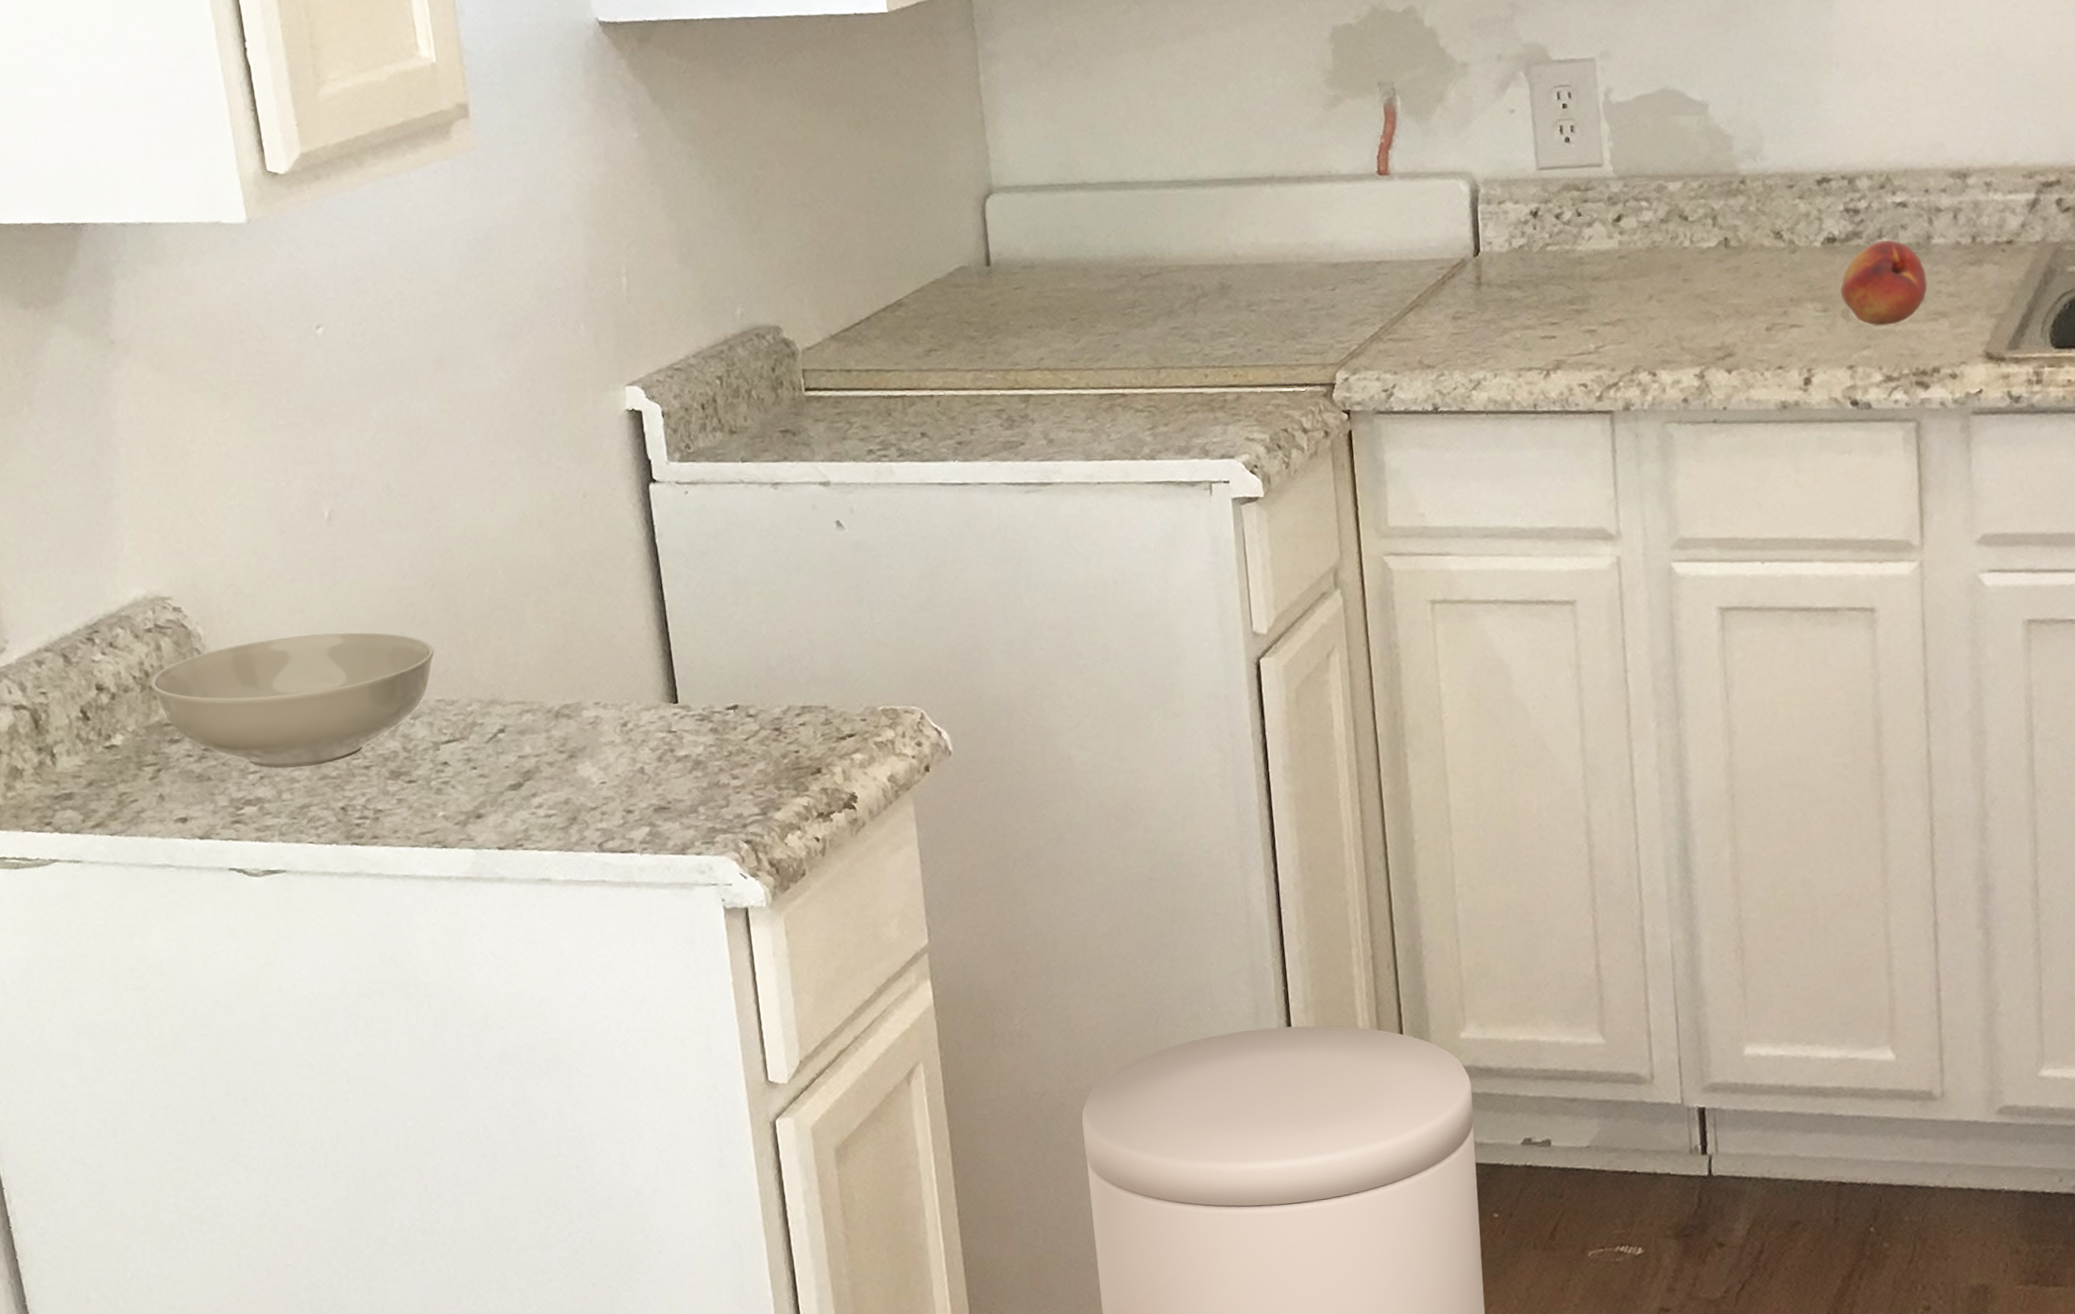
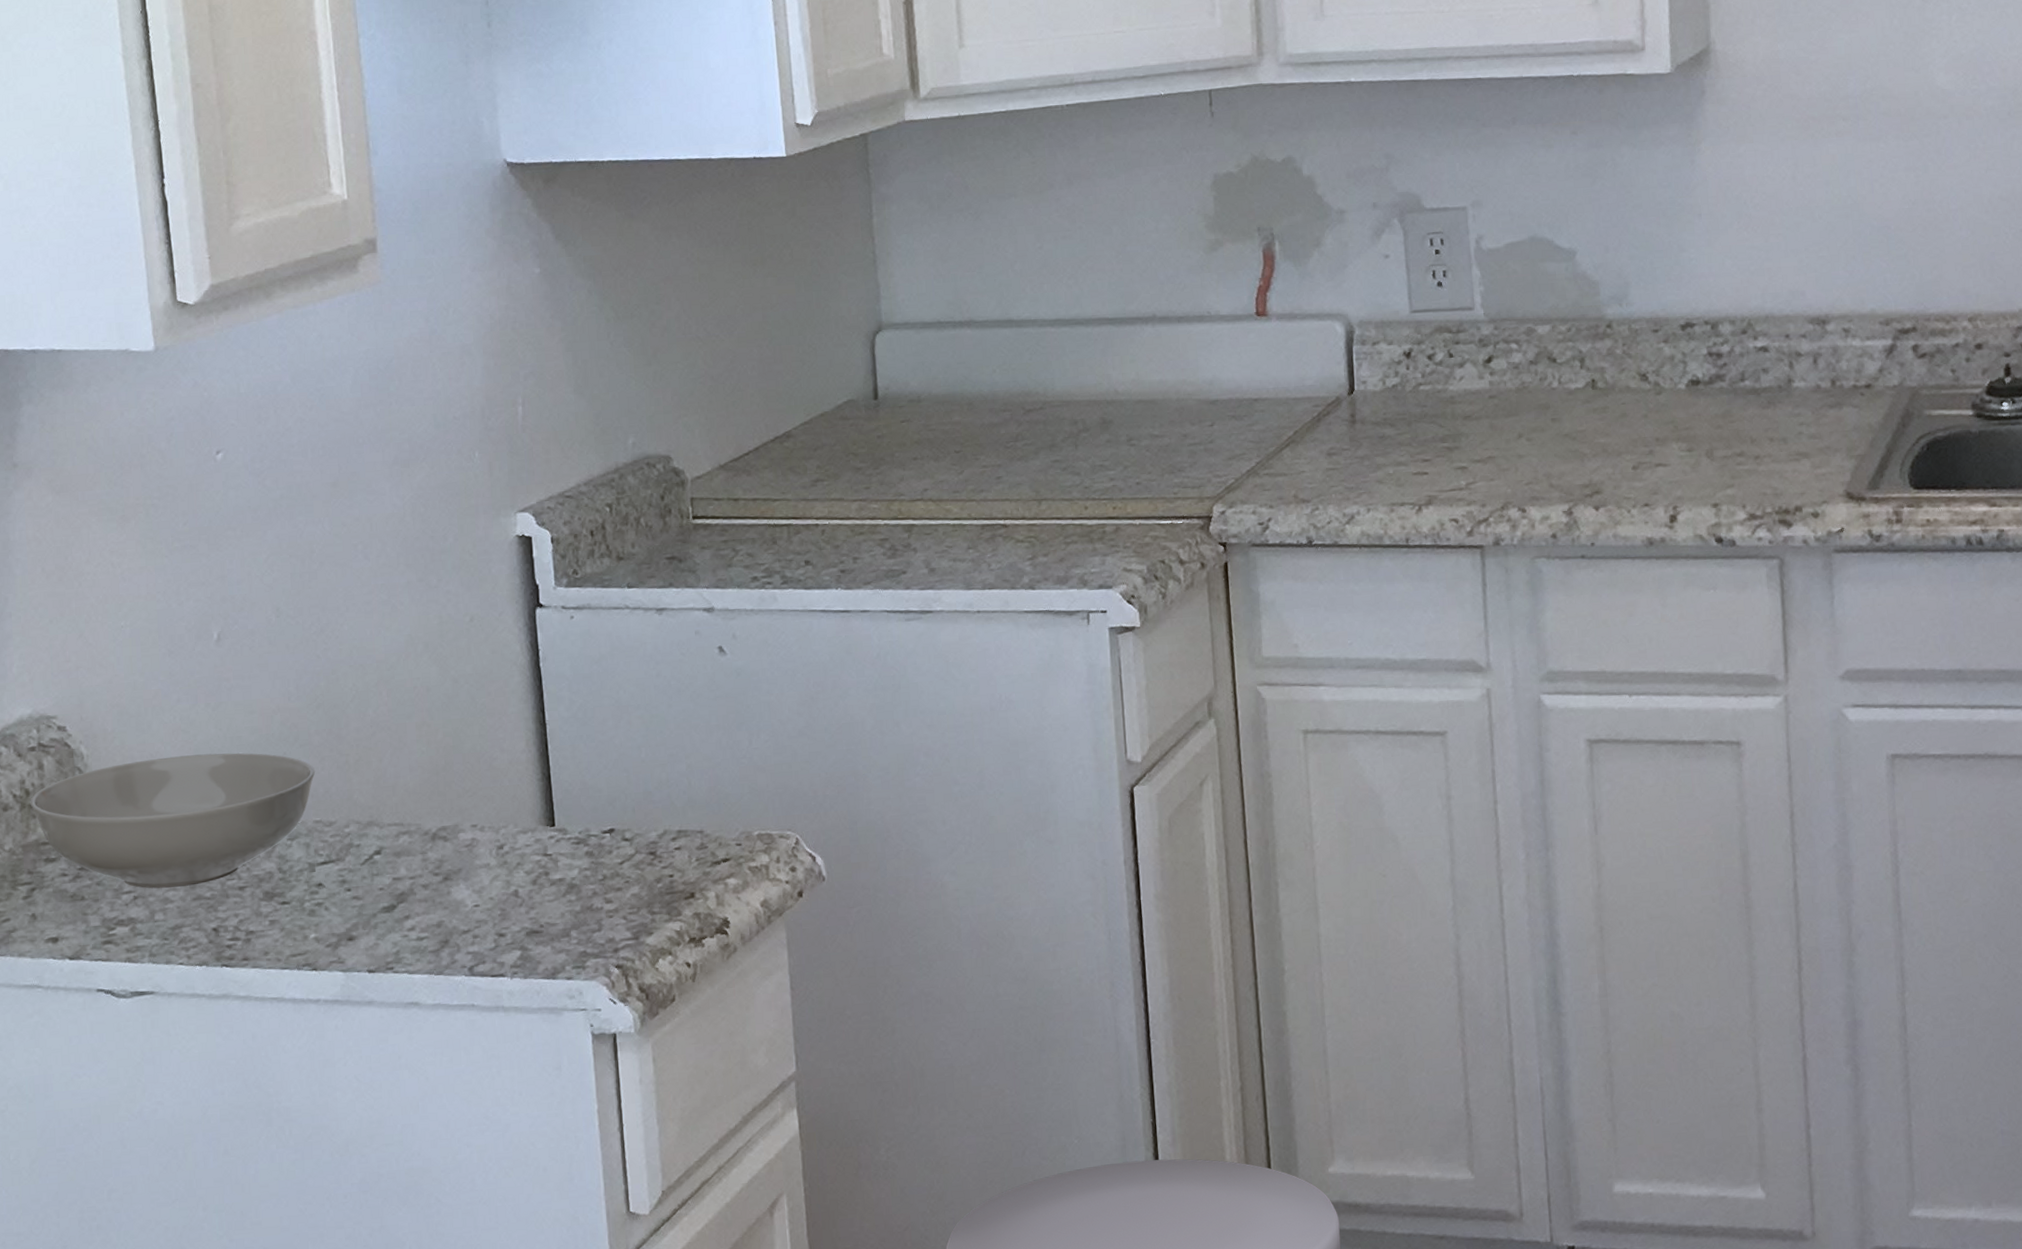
fruit: present [1840,239,1928,326] -> none [1704,382,1789,466]

